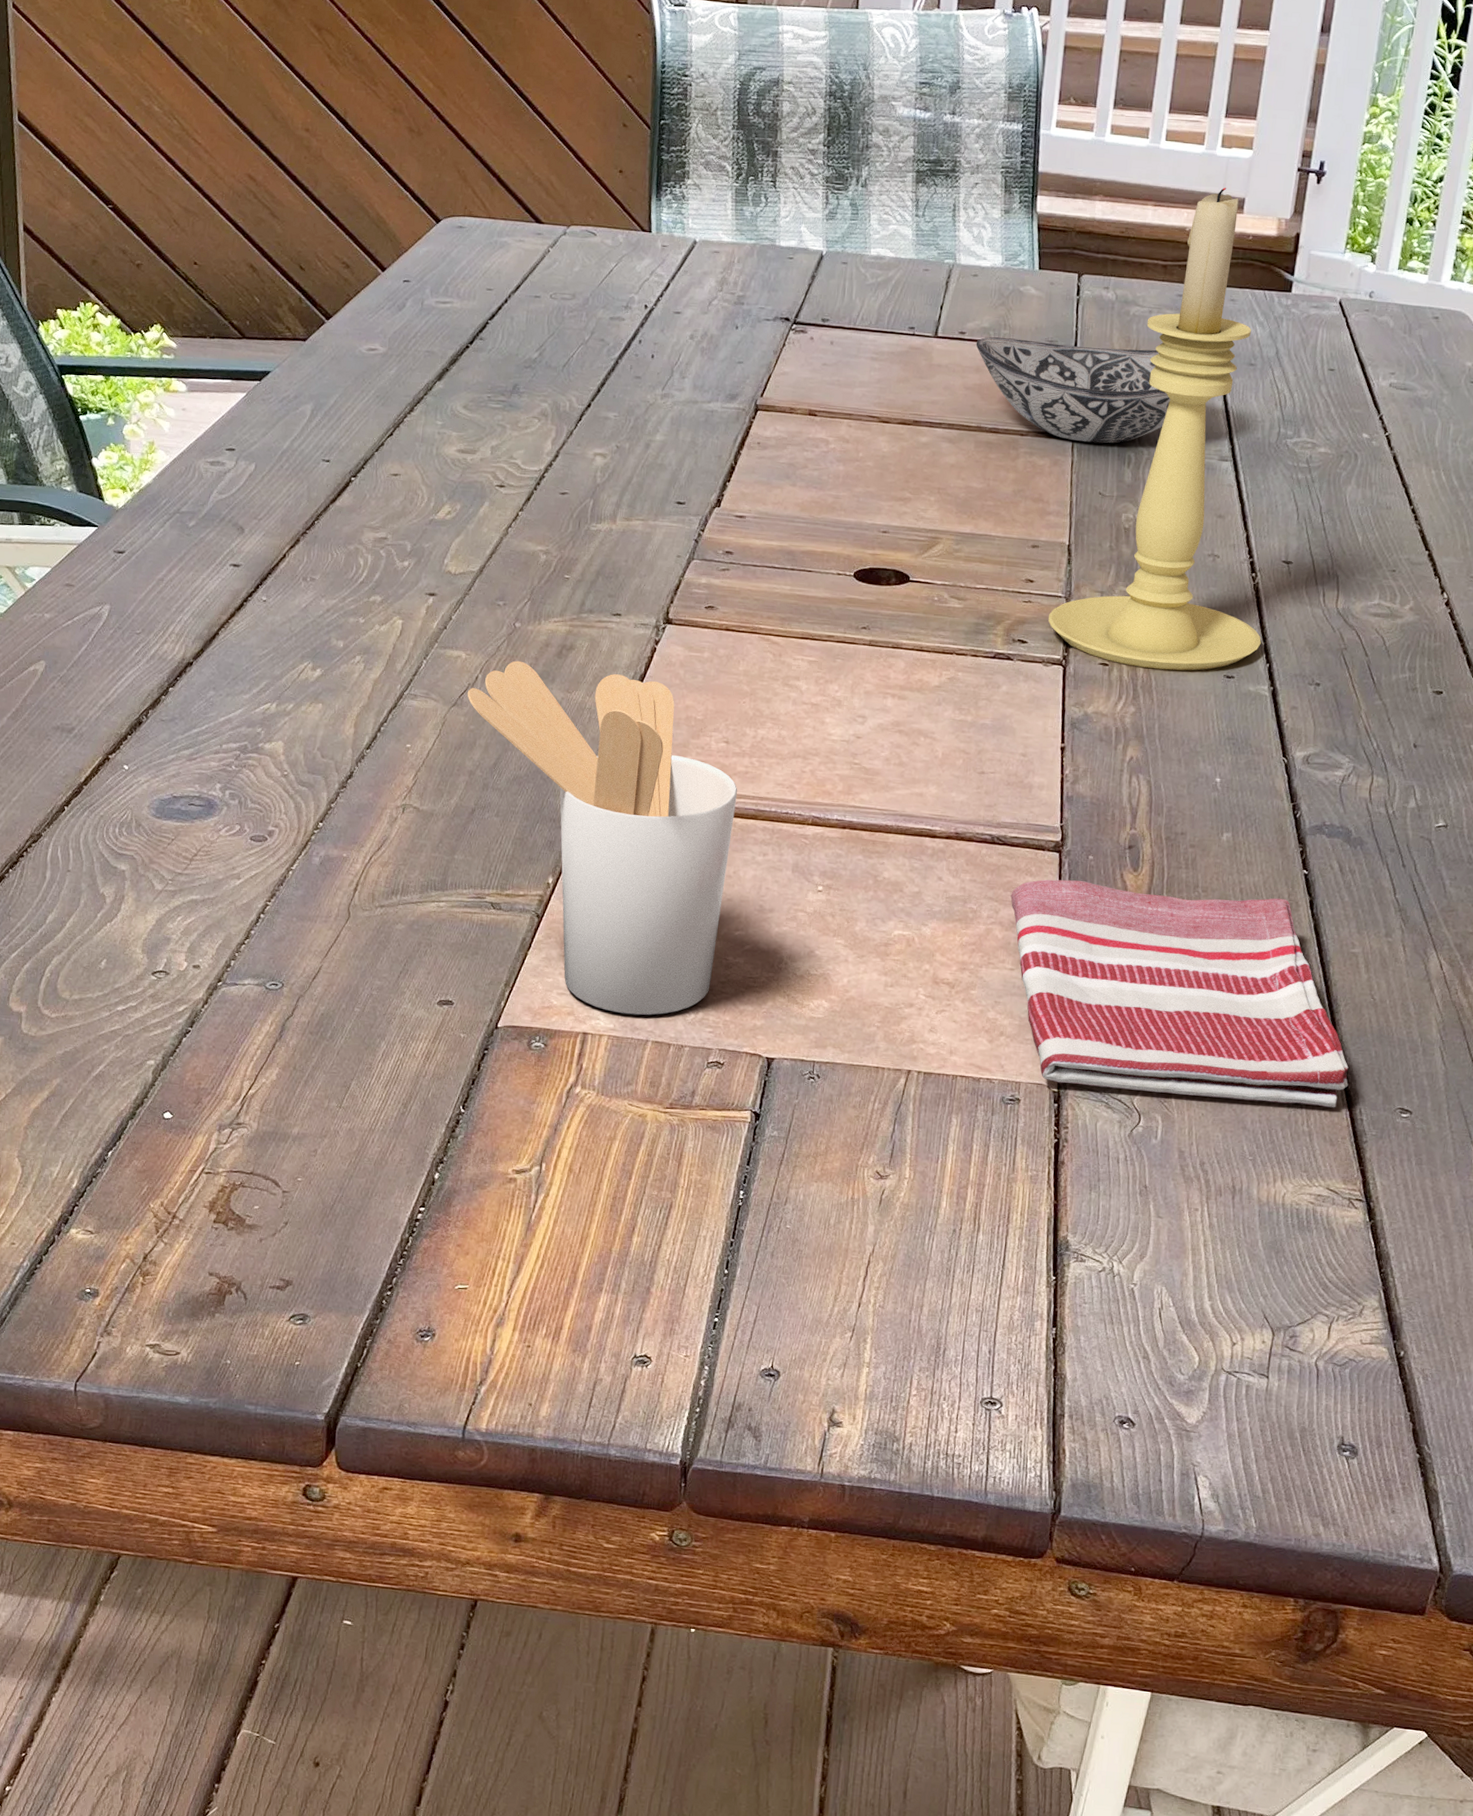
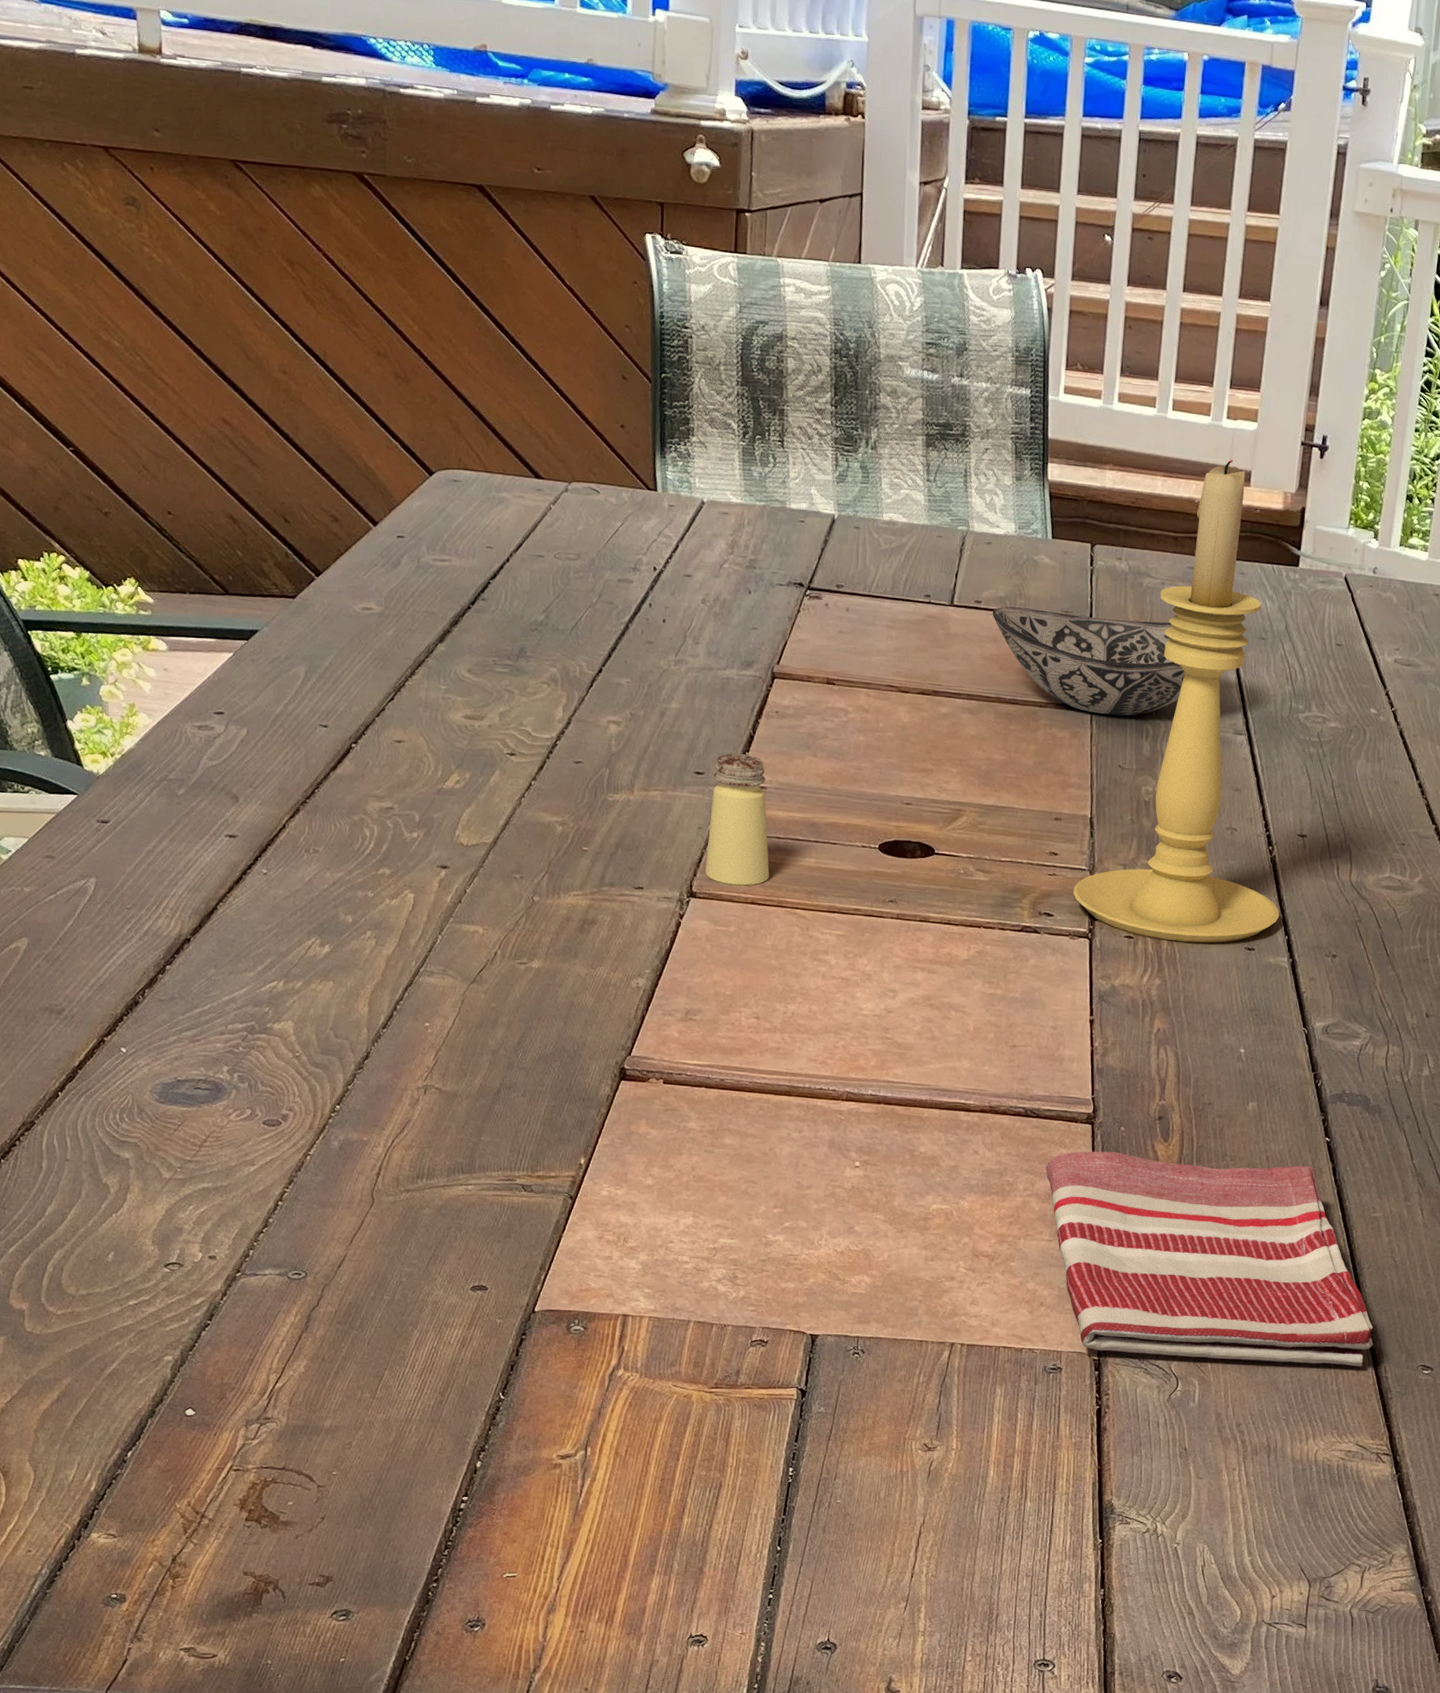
utensil holder: present [467,660,738,1016] -> none [486,935,771,1296]
saltshaker: none [682,483,745,613] -> present [705,753,770,886]

